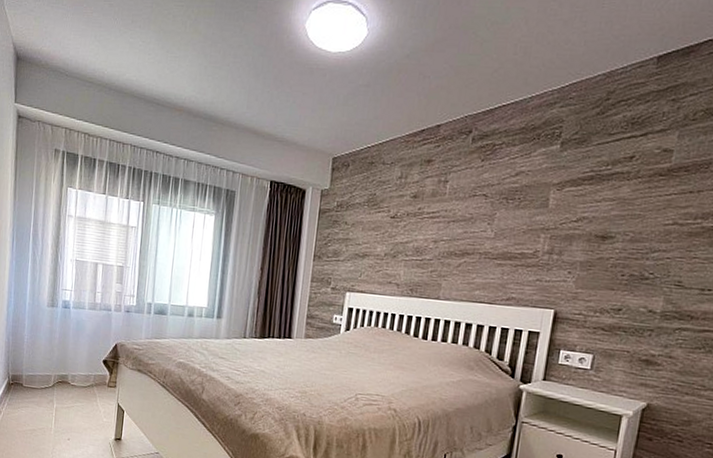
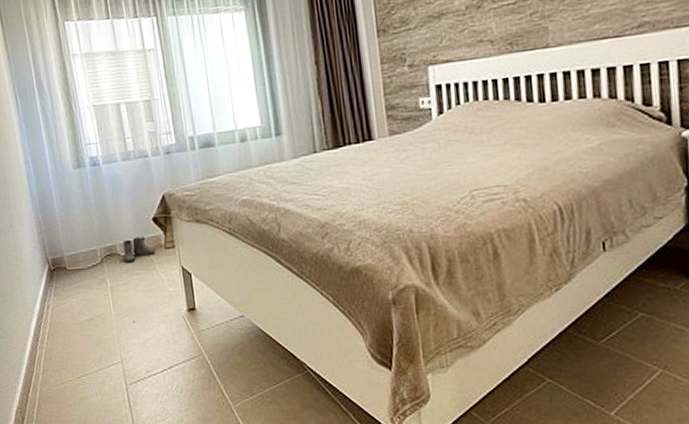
boots: none [71,372,99,392] -> present [122,236,155,263]

